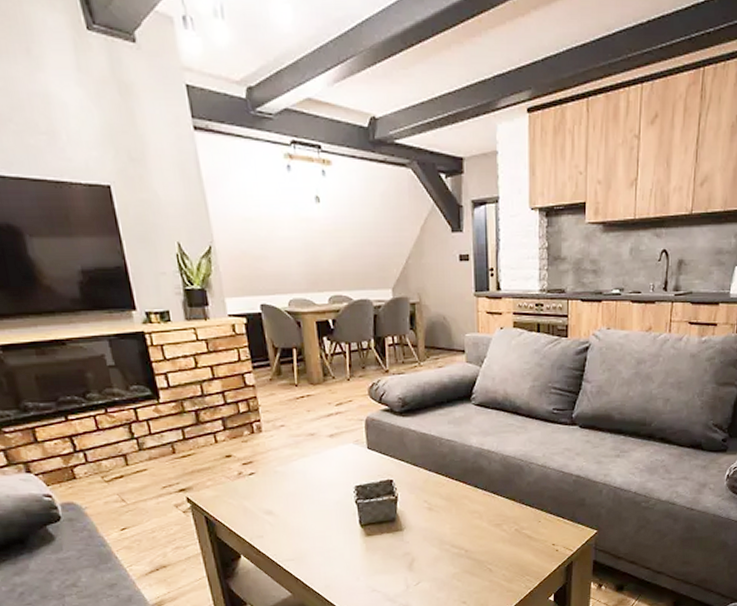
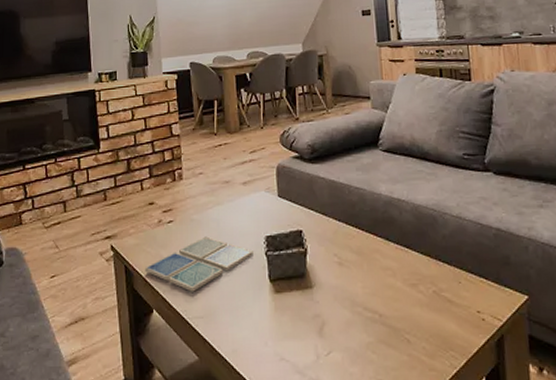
drink coaster: none [228,487,343,538] -> present [145,236,253,292]

